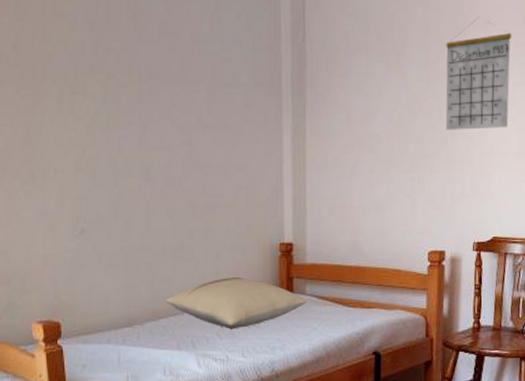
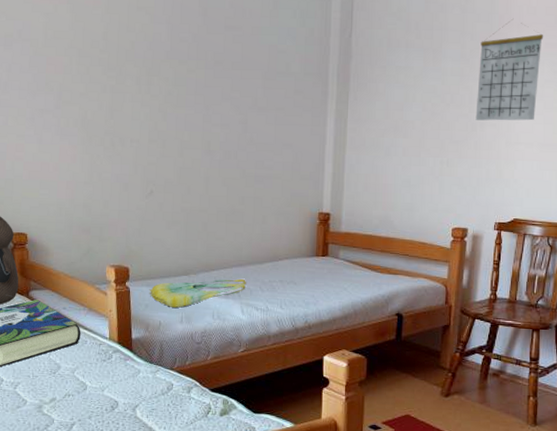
tote bag: none [86,325,202,366] -> present [149,278,247,308]
pillow: present [164,276,307,328] -> none [216,239,340,284]

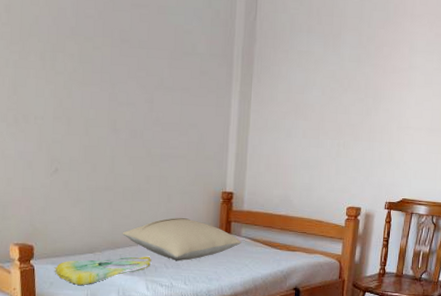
pillow: none [216,239,340,284] -> present [122,217,242,261]
calendar: present [475,18,544,121] -> none [370,8,434,107]

